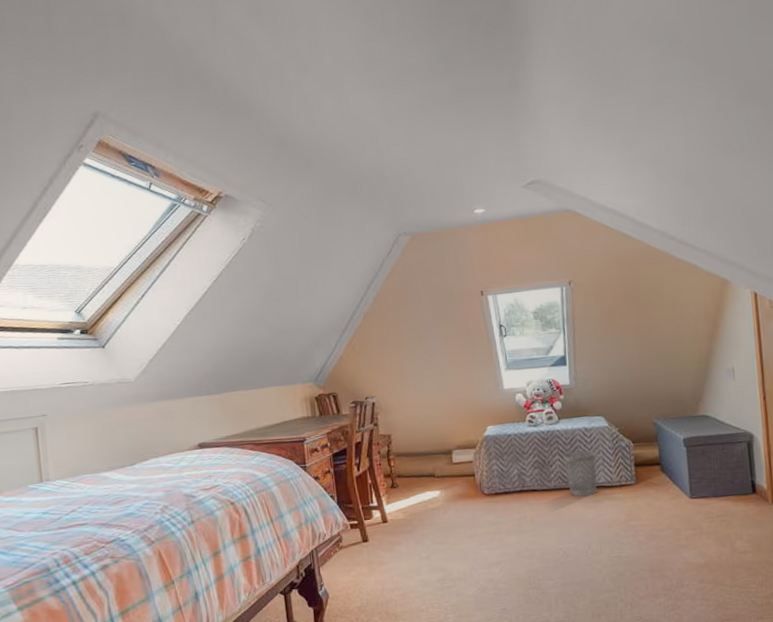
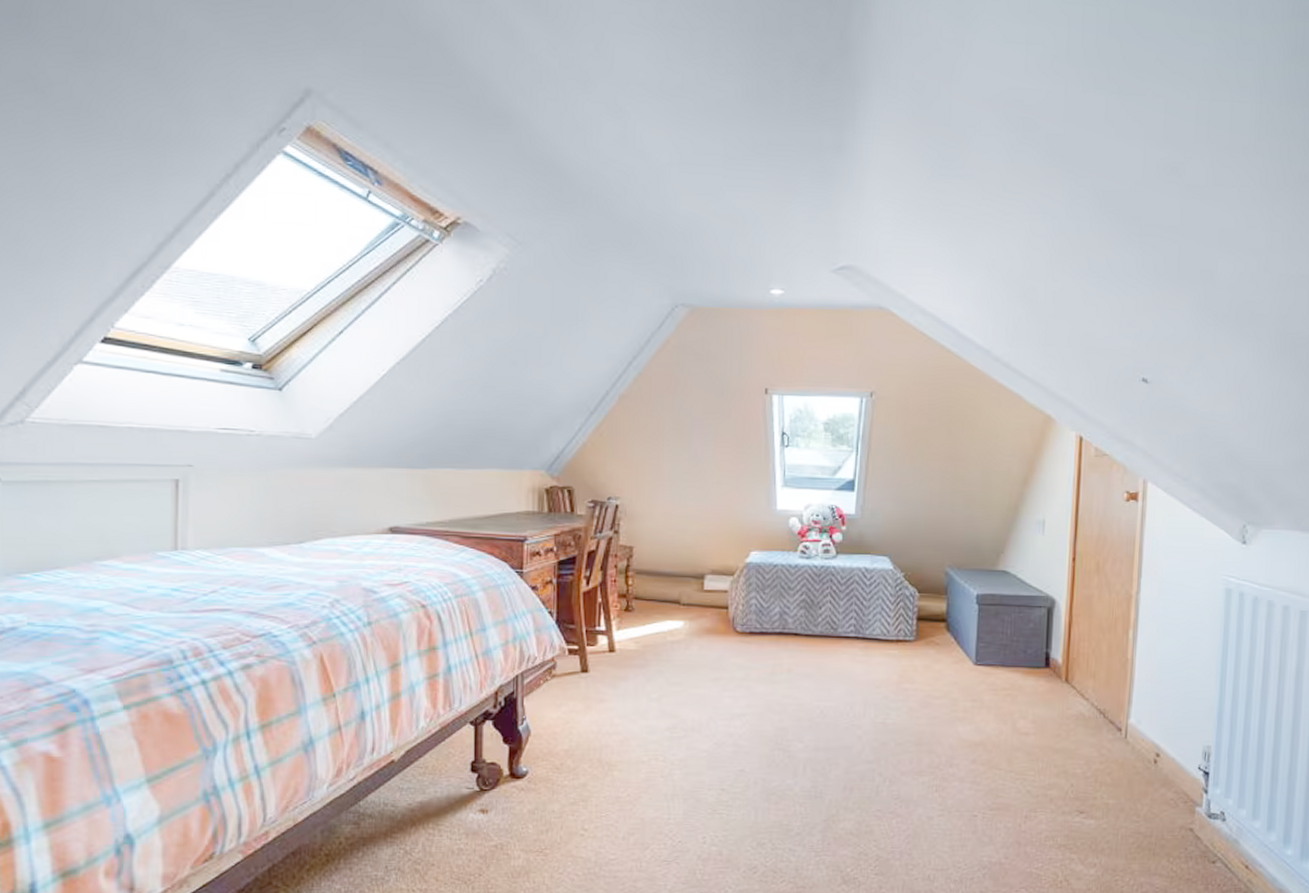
wastebasket: present [563,450,597,497] -> none [836,594,874,648]

